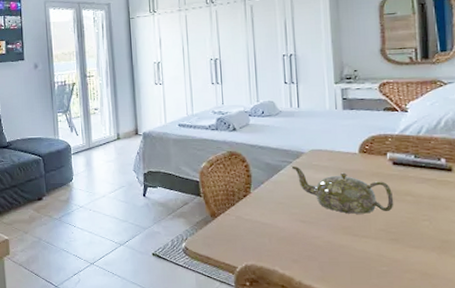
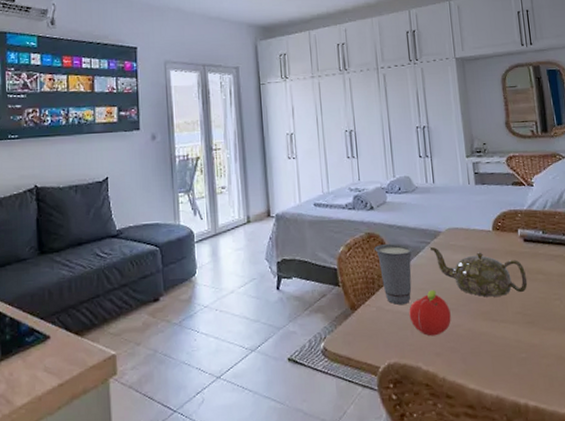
cup: none [236,161,275,216] -> present [374,243,413,305]
fruit: none [268,204,310,245] -> present [409,289,451,337]

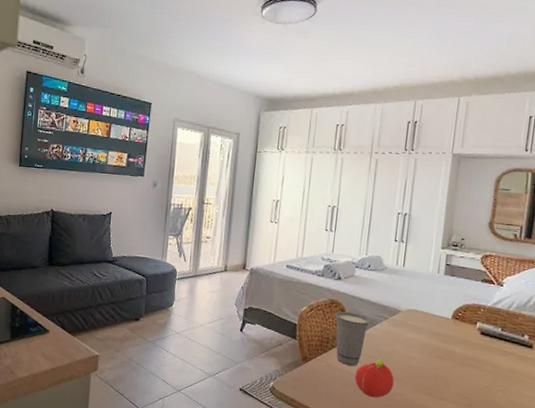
teapot: present [430,246,528,297] -> none [387,322,476,379]

